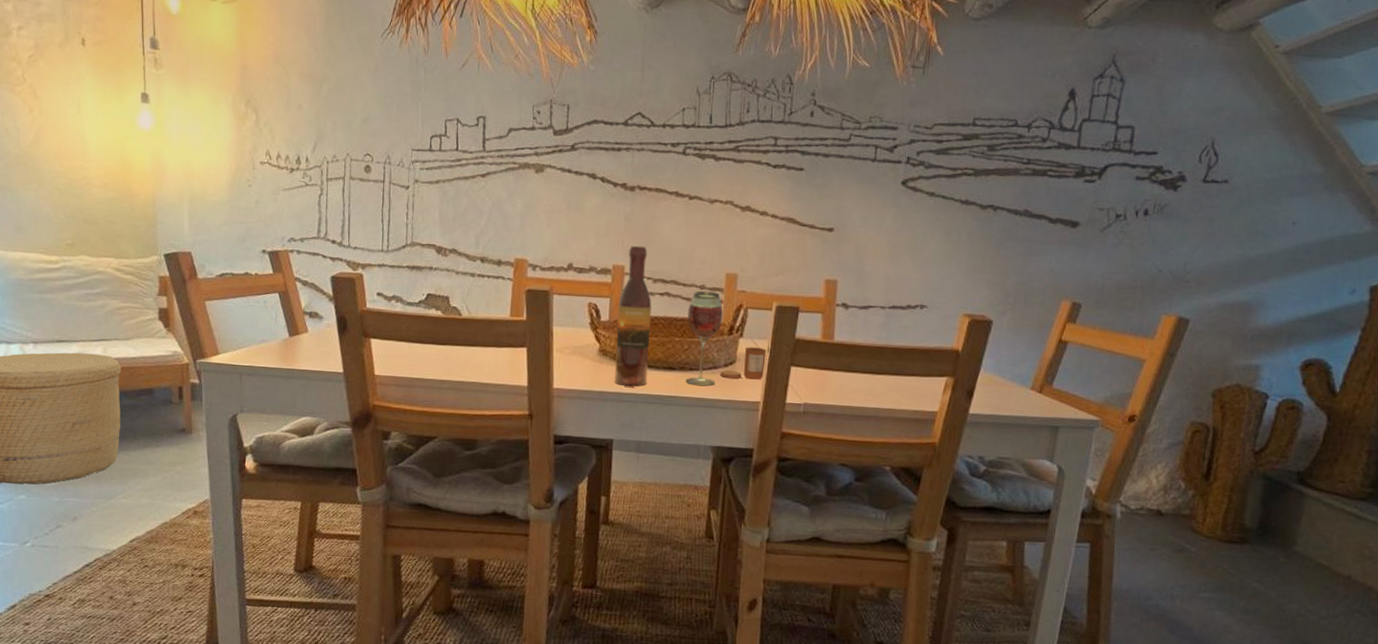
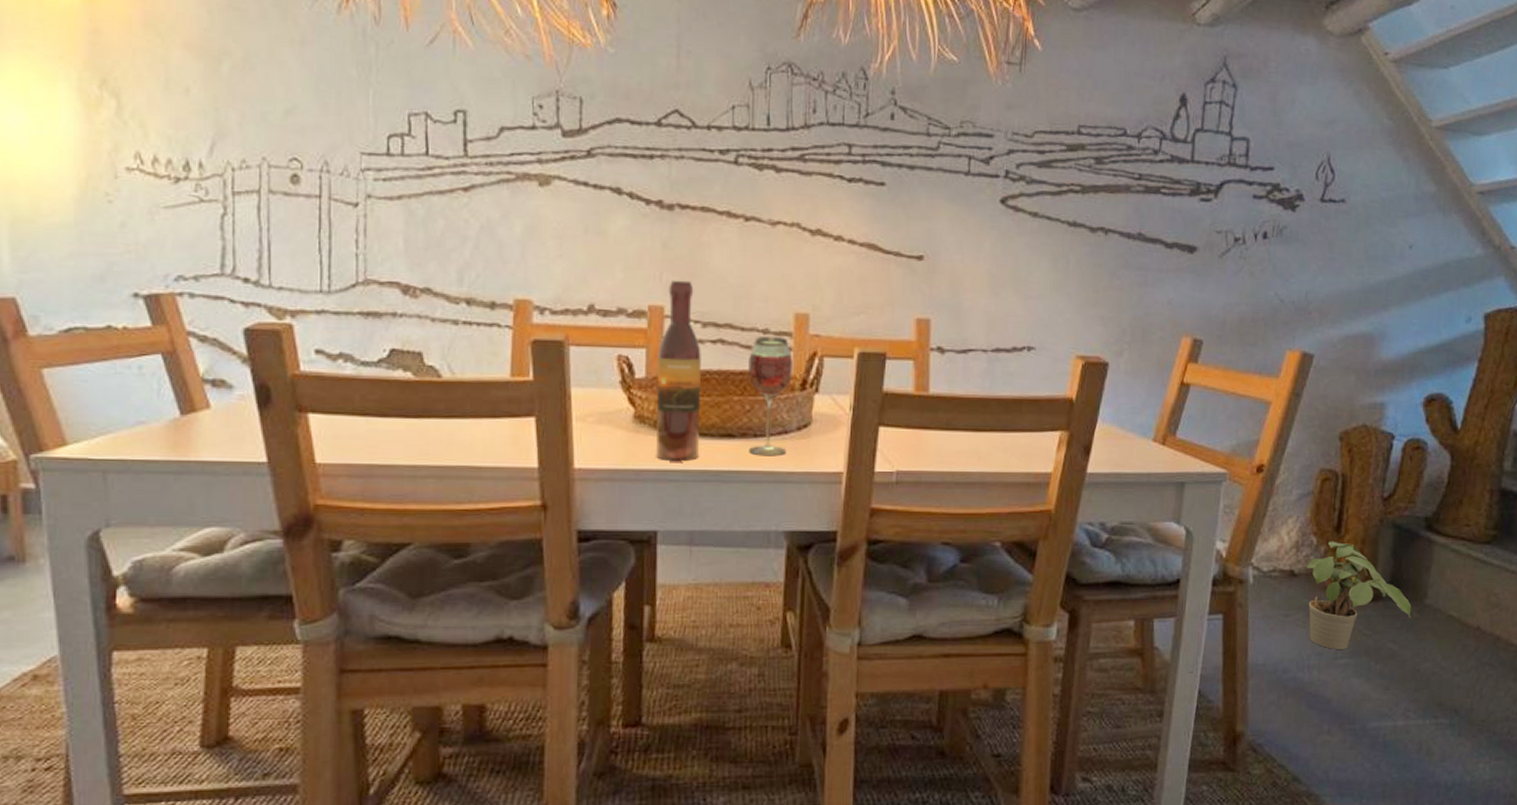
candle: present [721,347,767,380] -> none [793,404,849,445]
potted plant: none [1173,486,1279,584] -> present [1306,541,1412,649]

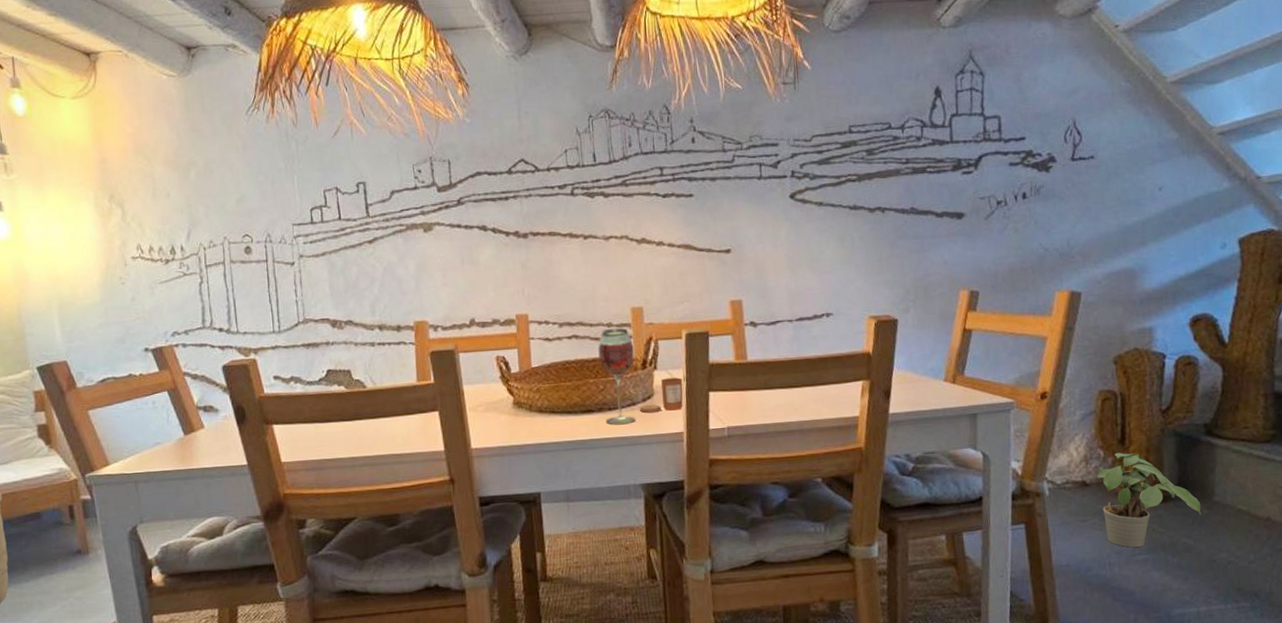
wine bottle: present [656,280,701,461] -> none [526,291,568,436]
candle: none [793,404,849,445] -> present [640,377,683,413]

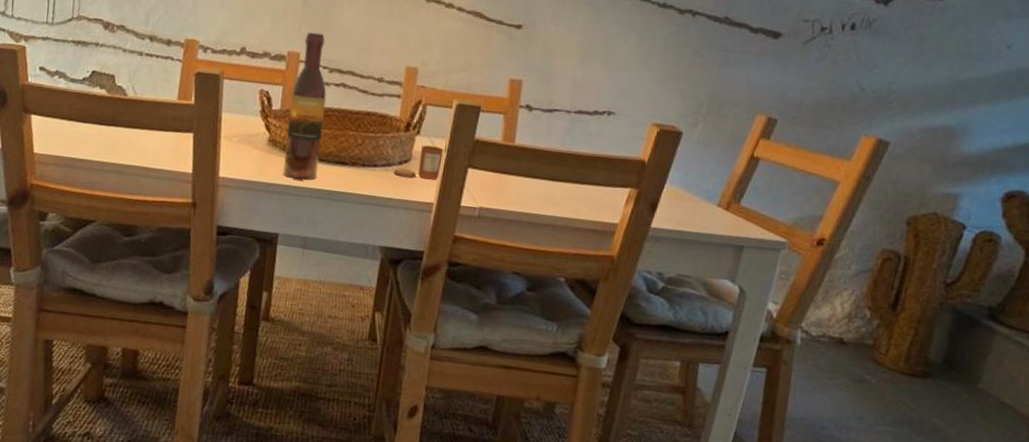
wine bottle: none [526,291,568,436] -> present [283,31,327,180]
wineglass: present [598,328,636,425] -> none [357,83,401,184]
potted plant: present [1096,452,1202,548] -> none [851,316,963,417]

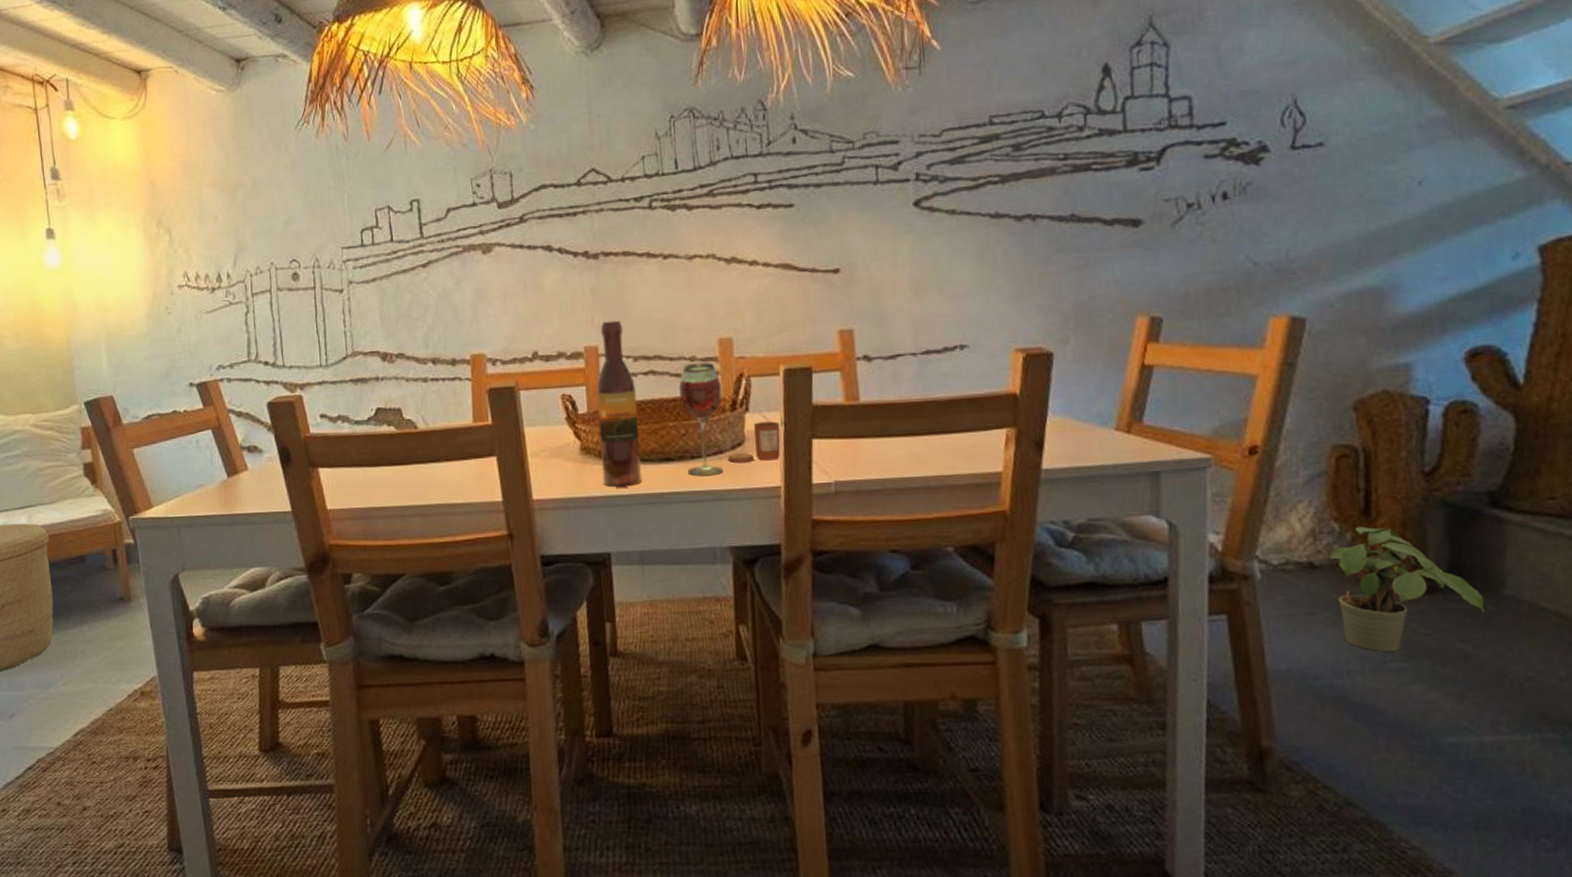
wineglass: none [357,83,401,184] -> present [679,362,724,477]
potted plant: none [851,316,963,417] -> present [1328,526,1485,652]

